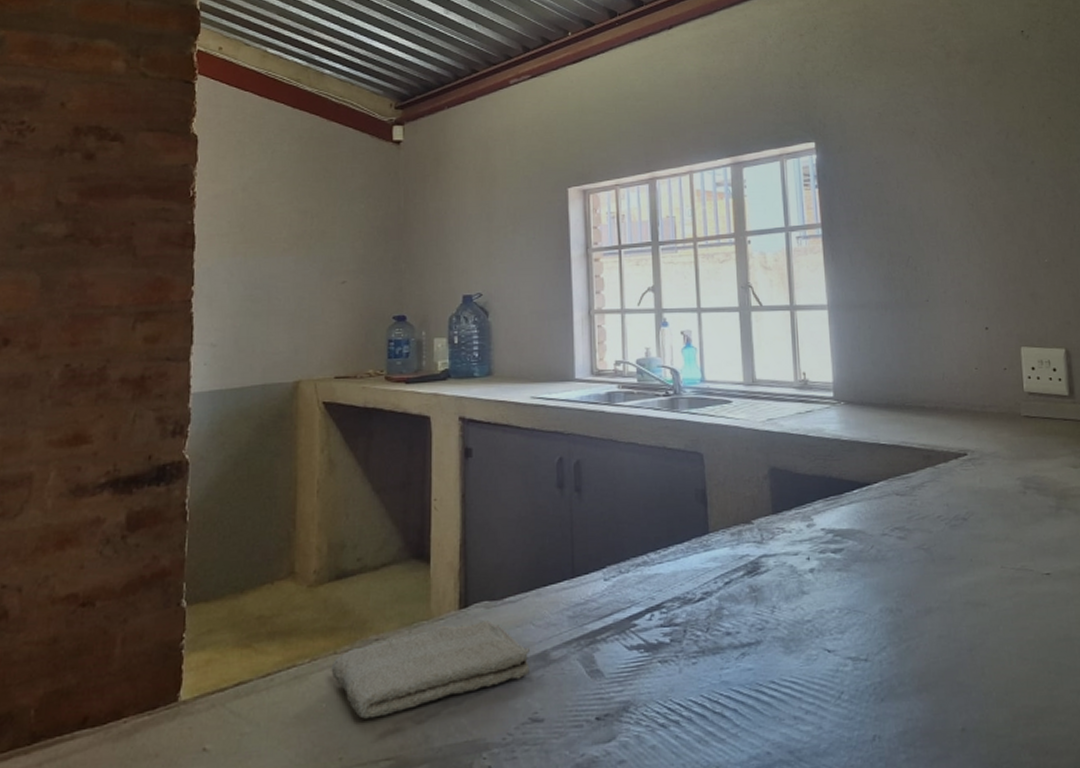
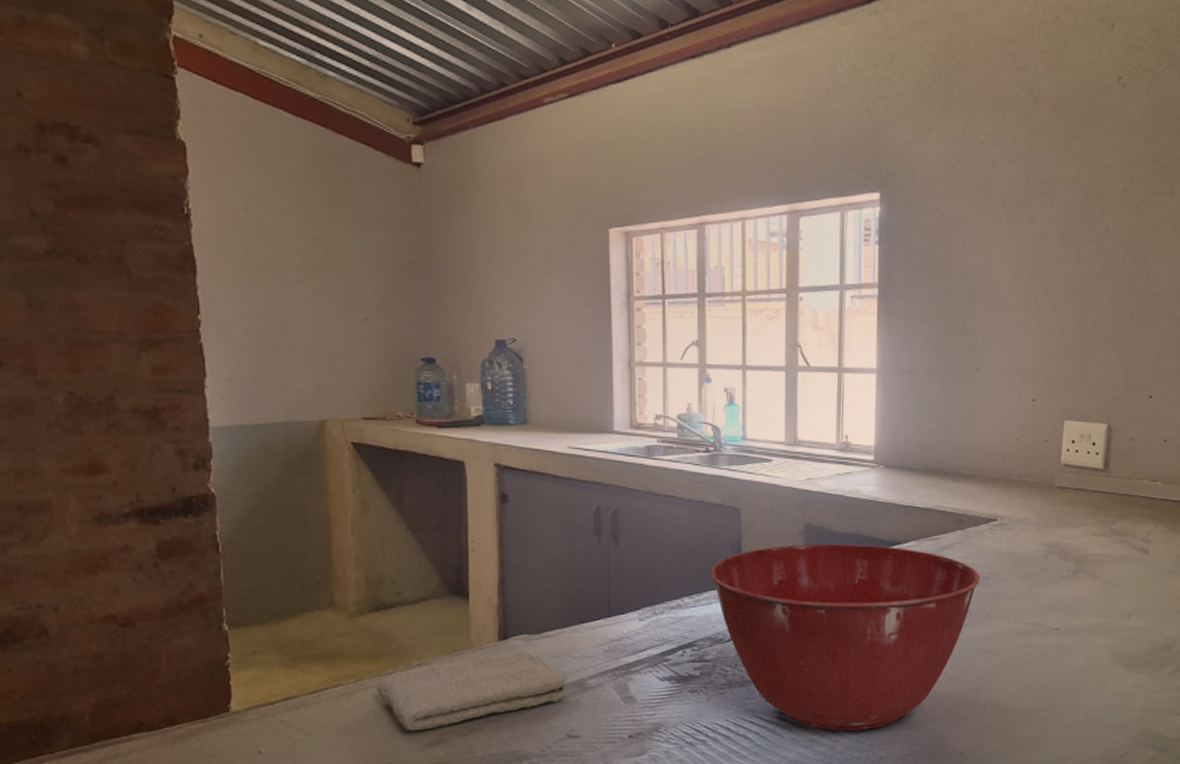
mixing bowl: none [675,486,958,705] -> present [710,544,981,731]

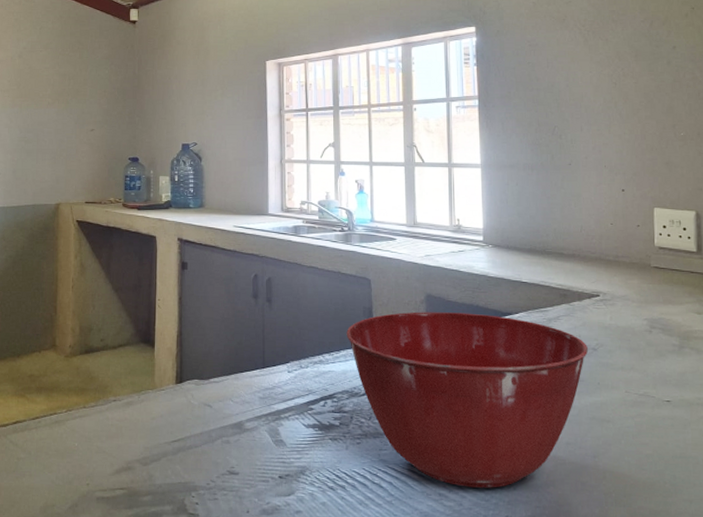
washcloth: present [376,651,567,731] -> none [81,394,229,458]

